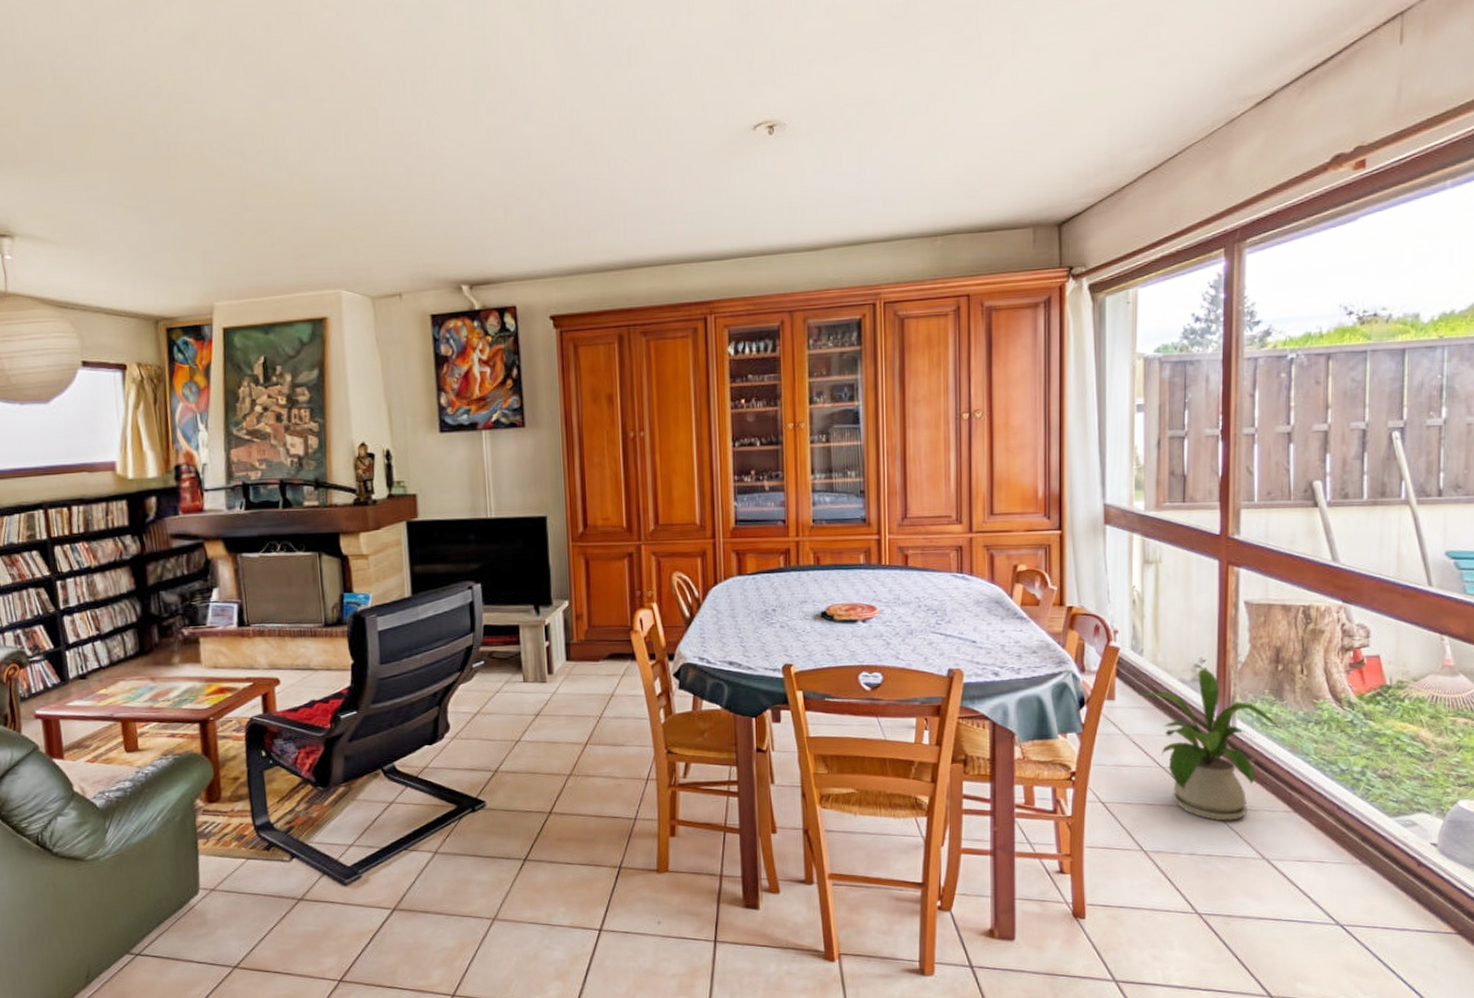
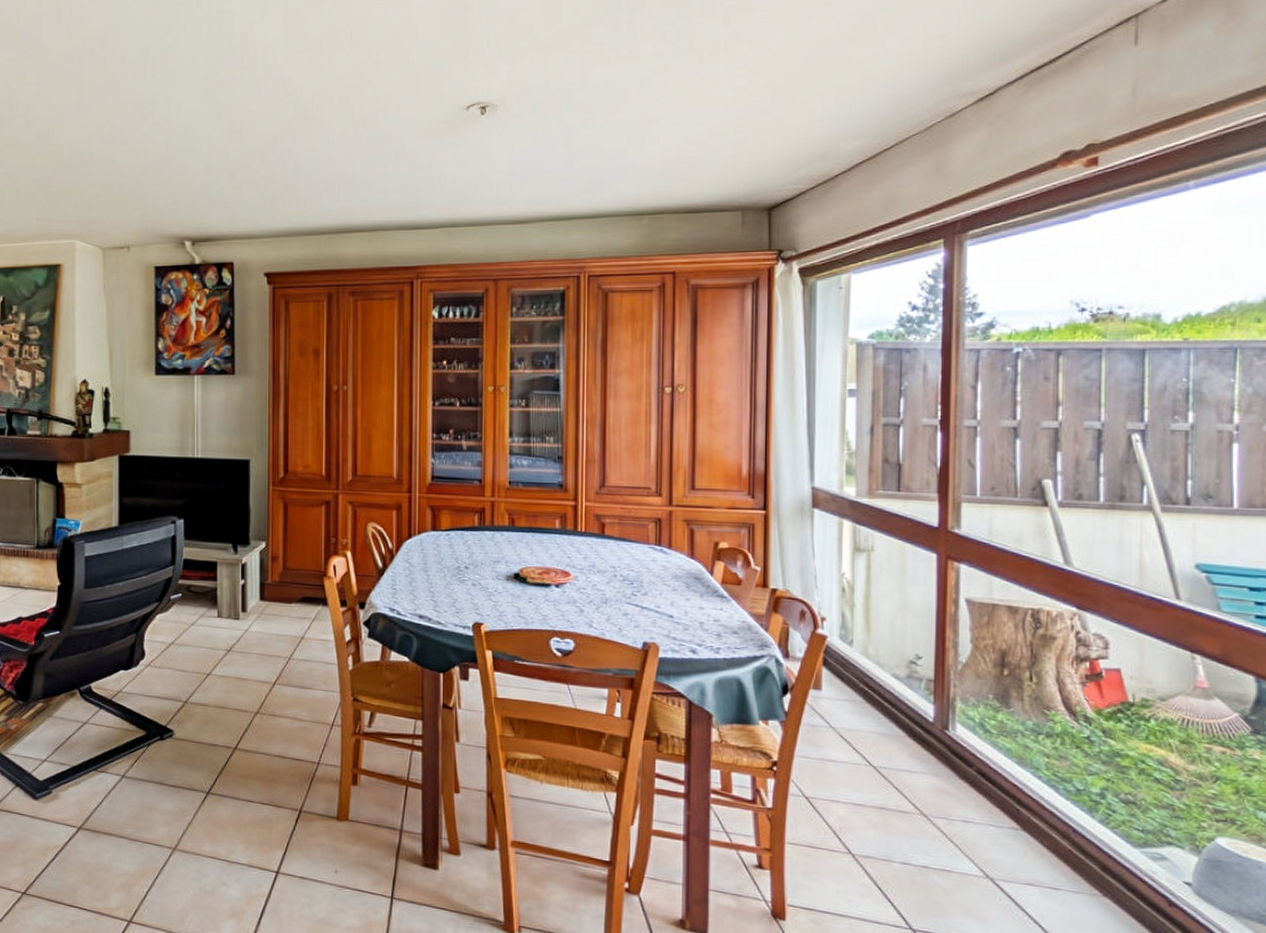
house plant: present [1137,668,1279,821] -> none [846,665,1005,832]

